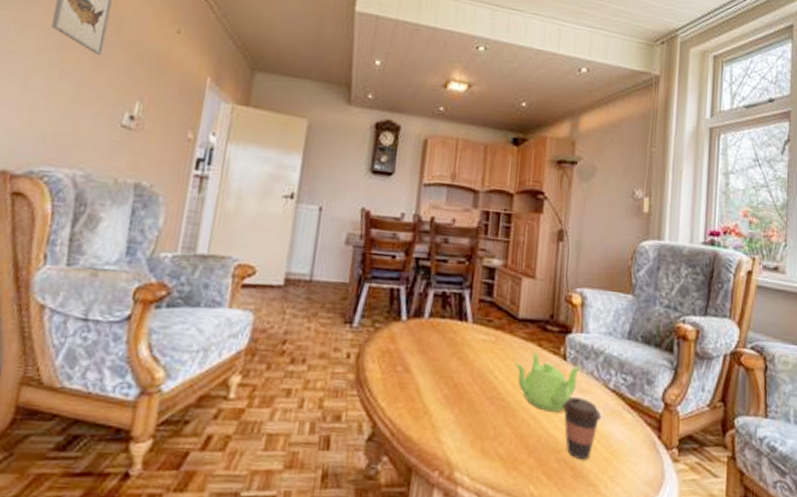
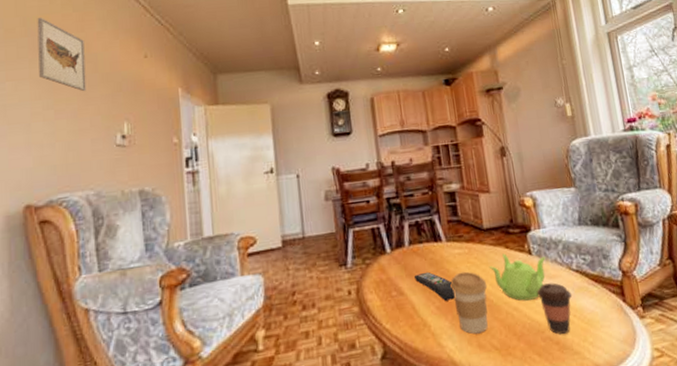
remote control: none [426,352,468,391] -> present [413,271,455,301]
coffee cup: none [465,361,508,437] -> present [450,271,488,334]

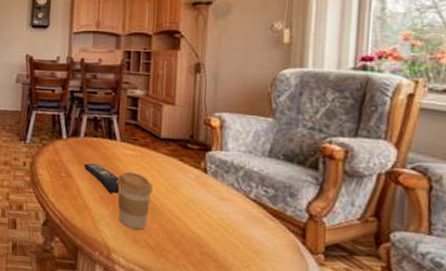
teapot: present [489,253,546,301] -> none [158,165,221,215]
coffee cup: present [536,282,573,334] -> none [204,203,244,255]

